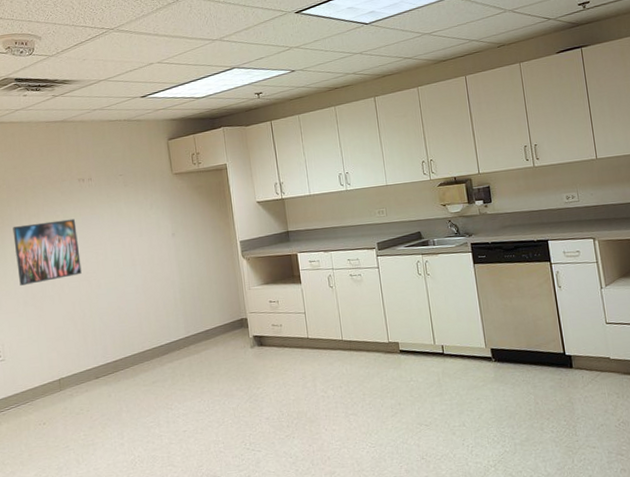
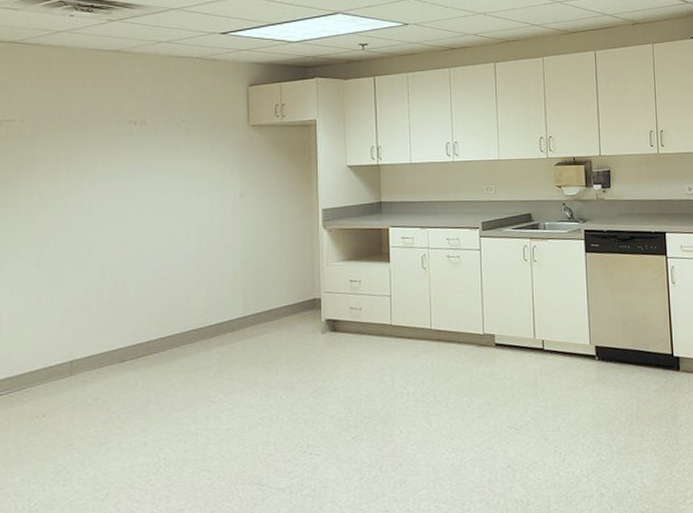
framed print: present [12,218,82,286] -> none [32,167,119,243]

